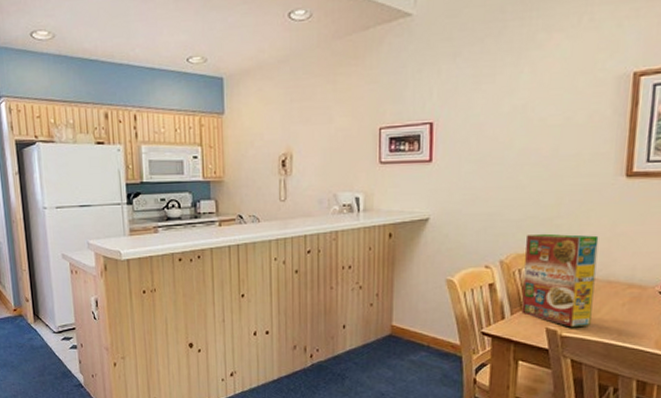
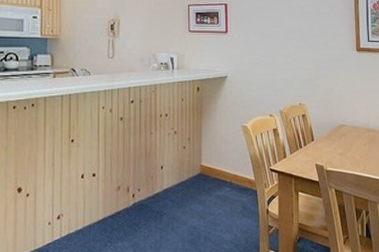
cereal box: present [521,233,599,328] -> none [297,90,345,163]

